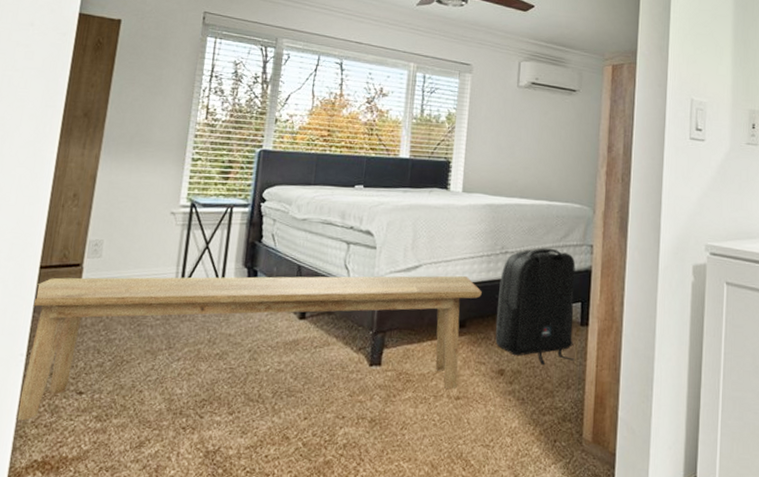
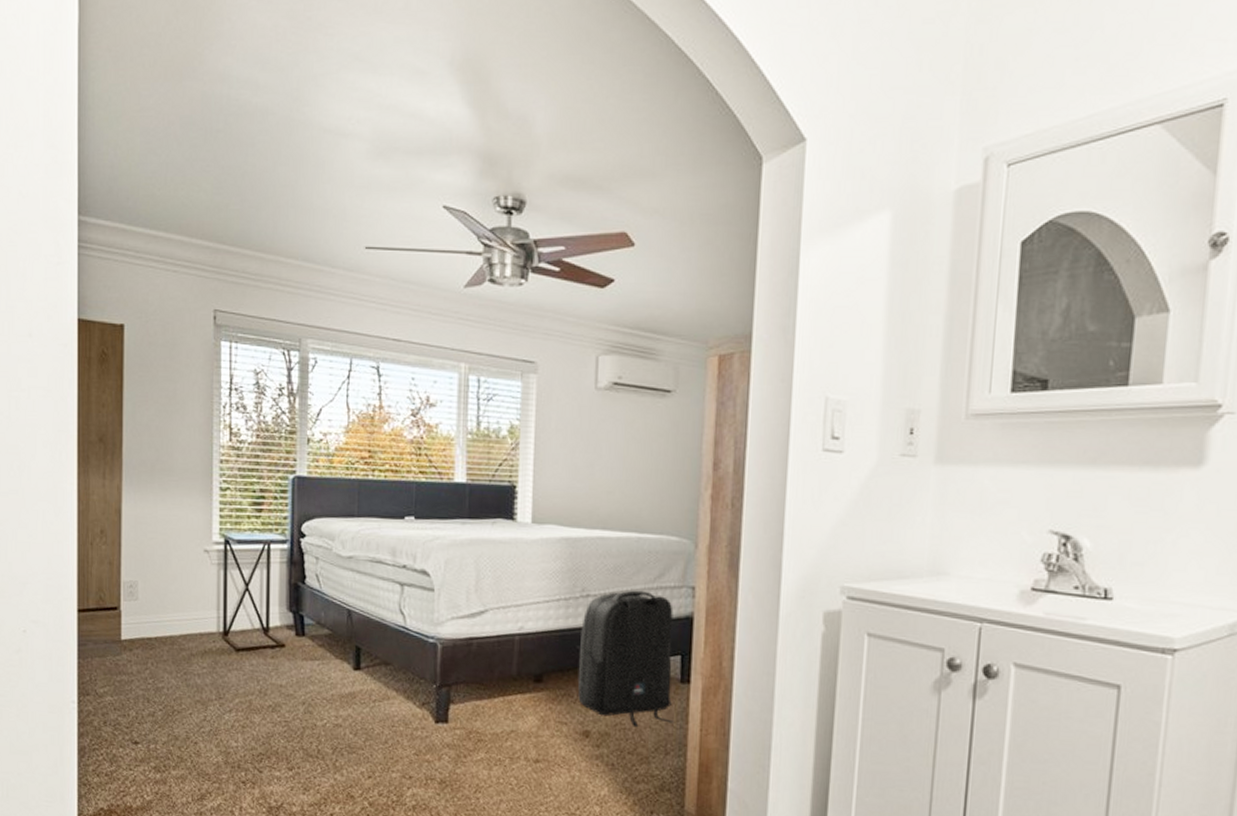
bench: present [15,275,482,421] -> none [77,621,560,769]

